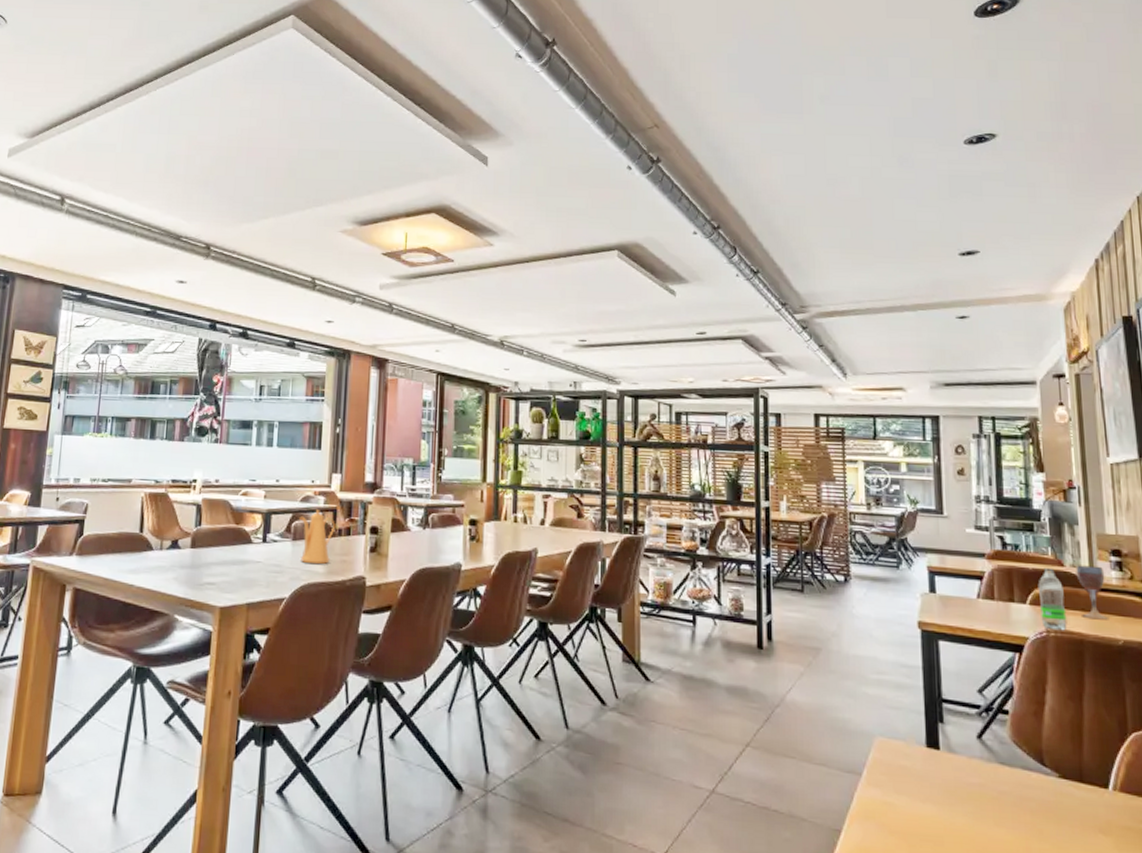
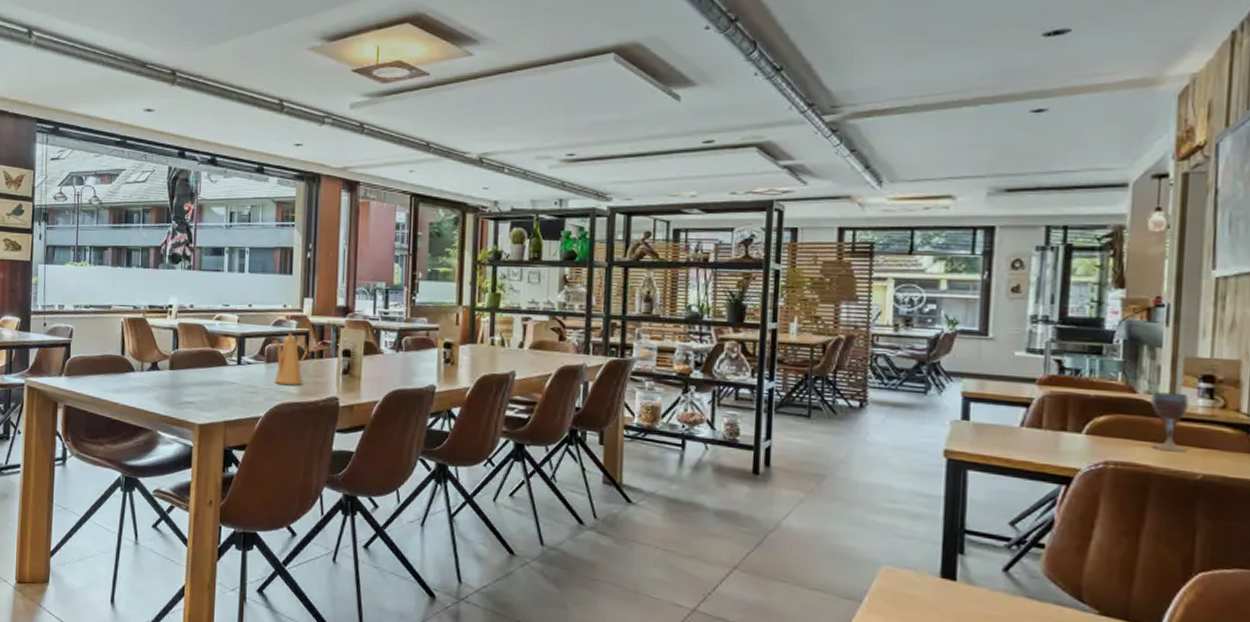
bottle: present [1037,567,1067,631] -> none [1098,394,1133,463]

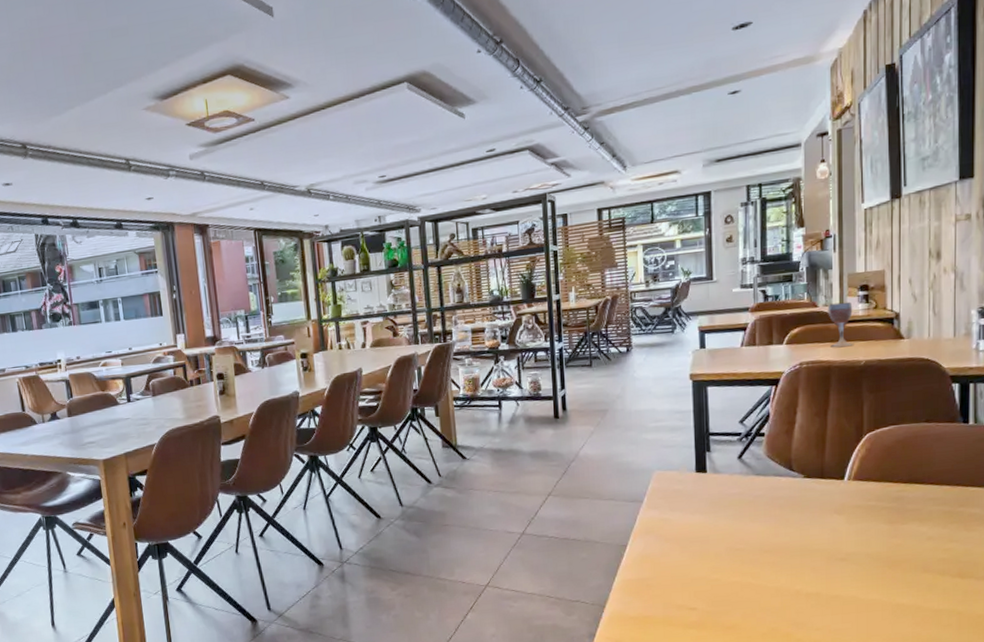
coffee pot: present [272,333,309,386] -> none [155,367,187,413]

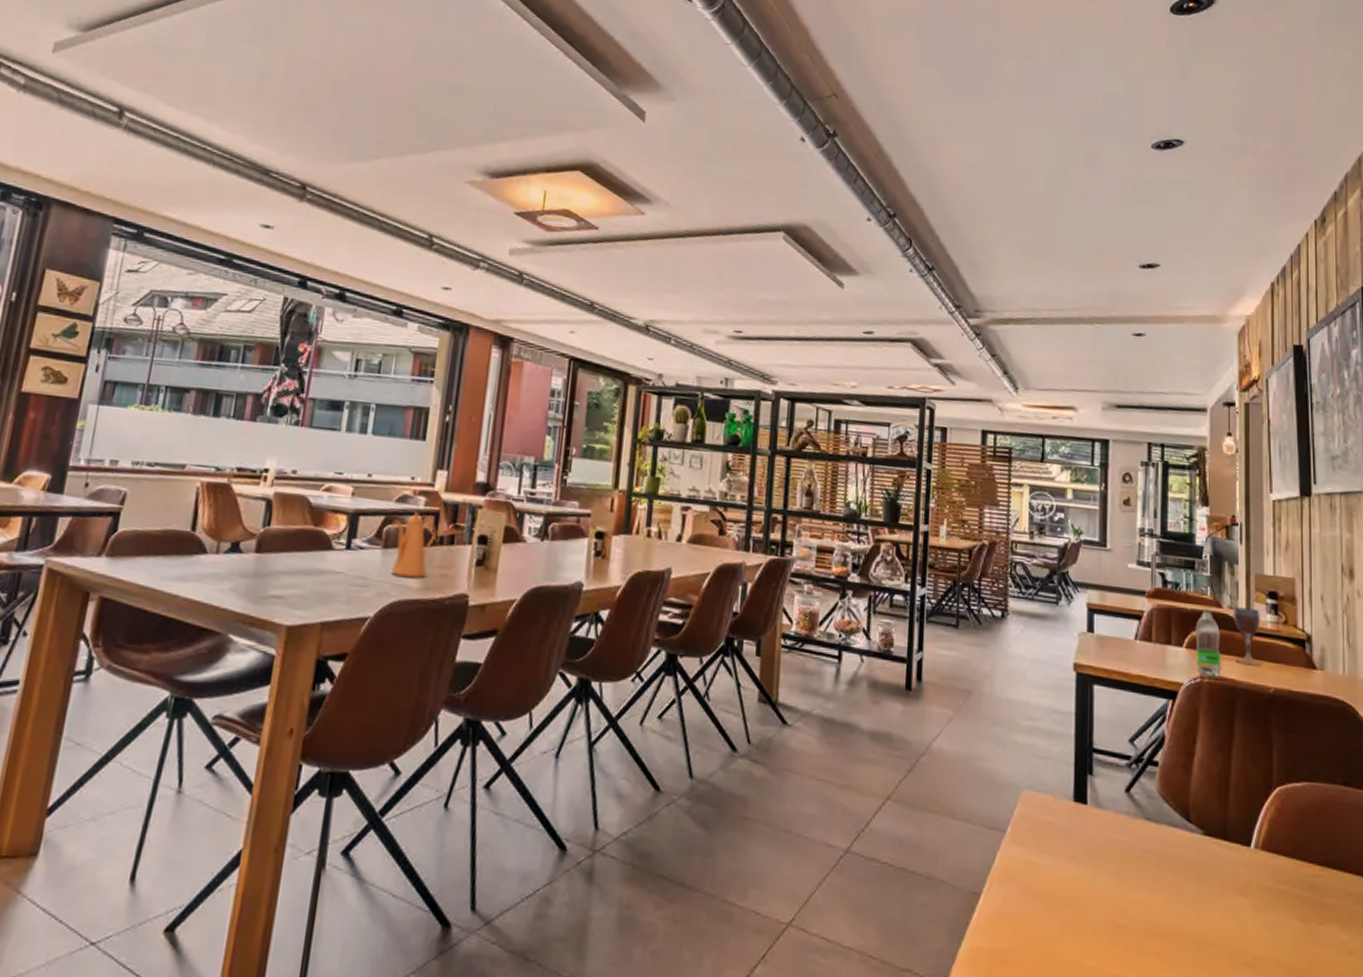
coffee pot: none [155,367,187,413] -> present [391,512,437,579]
bottle: none [794,310,818,363] -> present [1195,608,1221,677]

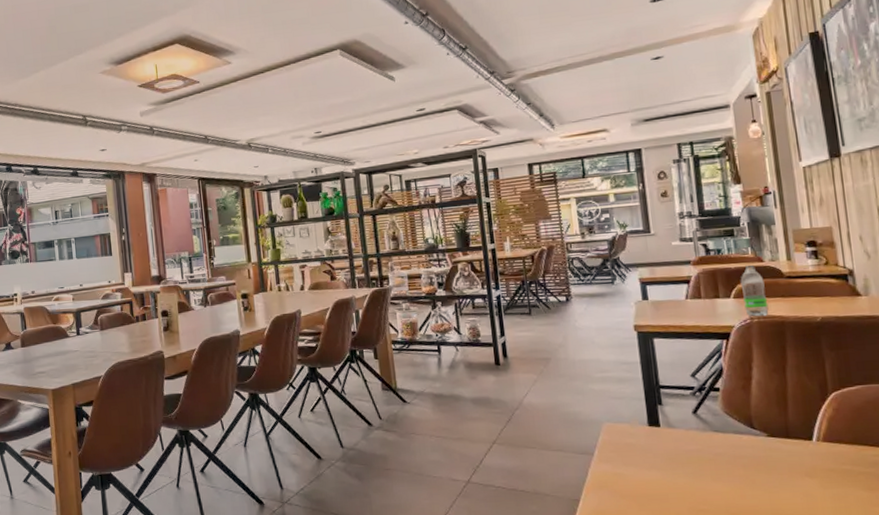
coffee pot: present [391,512,437,579] -> none [103,303,134,347]
cup: present [1233,607,1262,667] -> none [774,257,808,304]

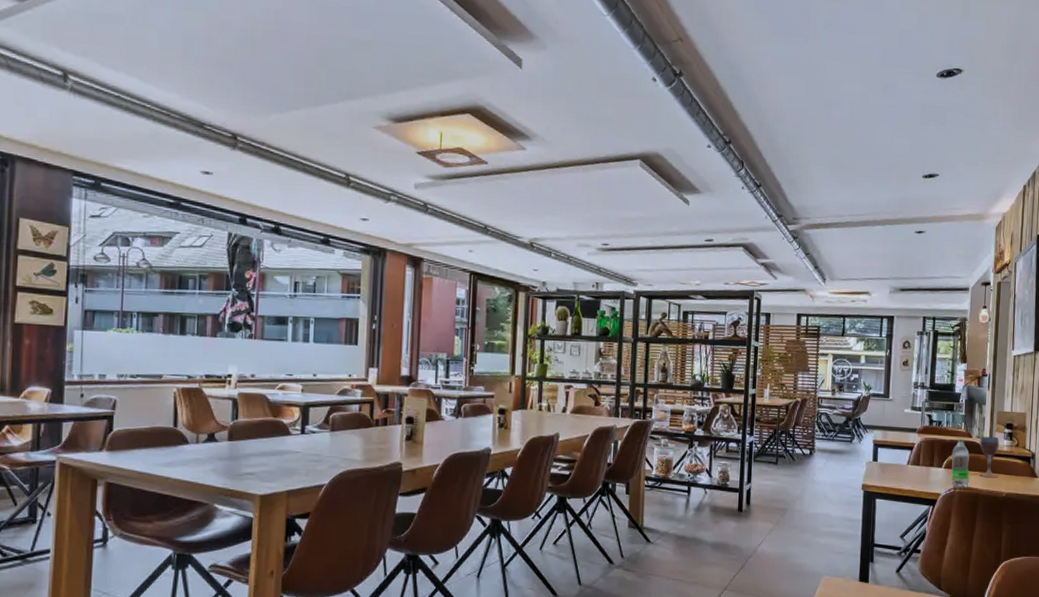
cup: none [774,257,808,304] -> present [979,436,1000,478]

